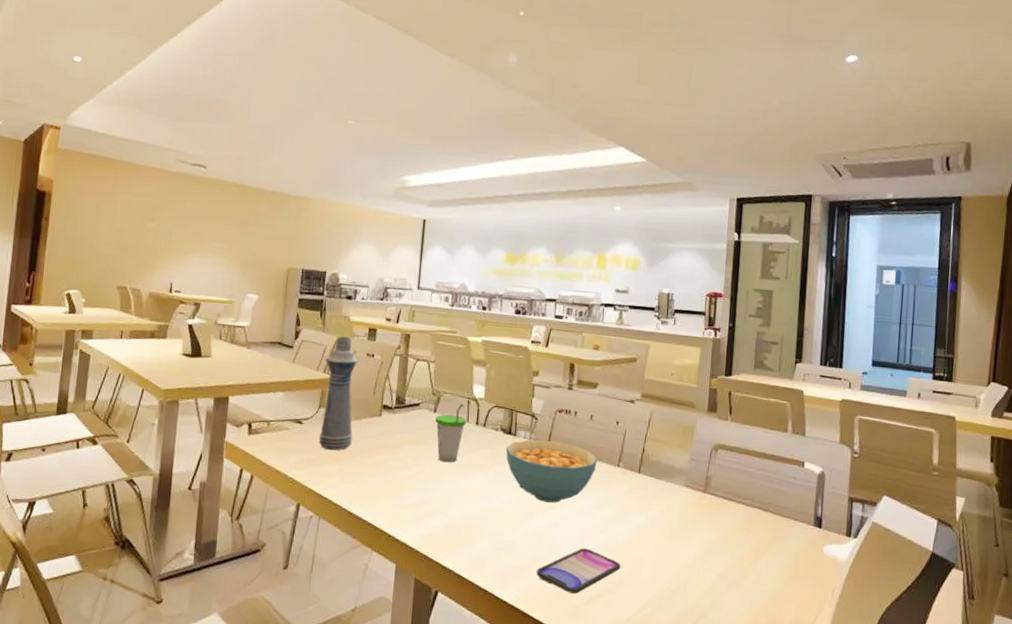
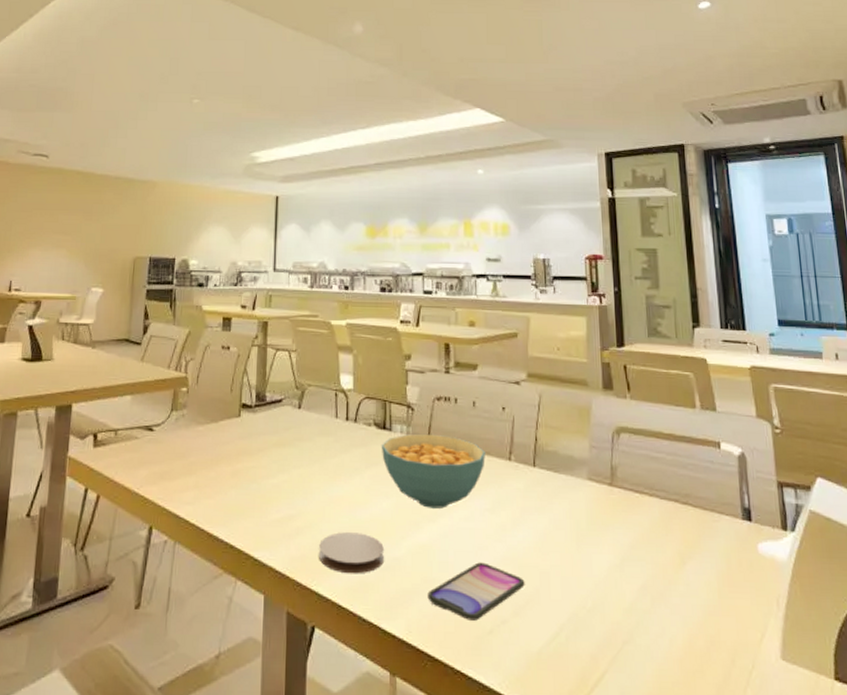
bottle: present [318,336,359,451] -> none [171,328,213,461]
cup: present [435,404,466,463] -> none [300,397,335,467]
coaster: none [445,517,502,552] -> present [319,532,384,574]

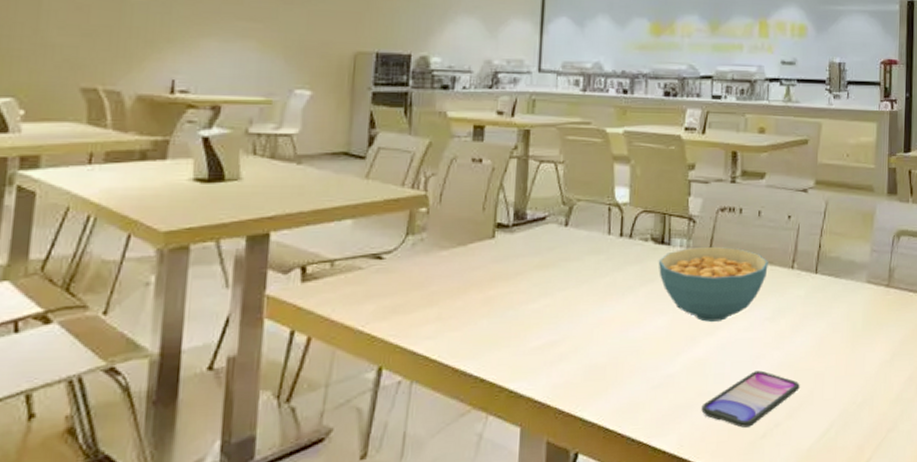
coaster: present [319,532,384,574] -> none [585,353,657,396]

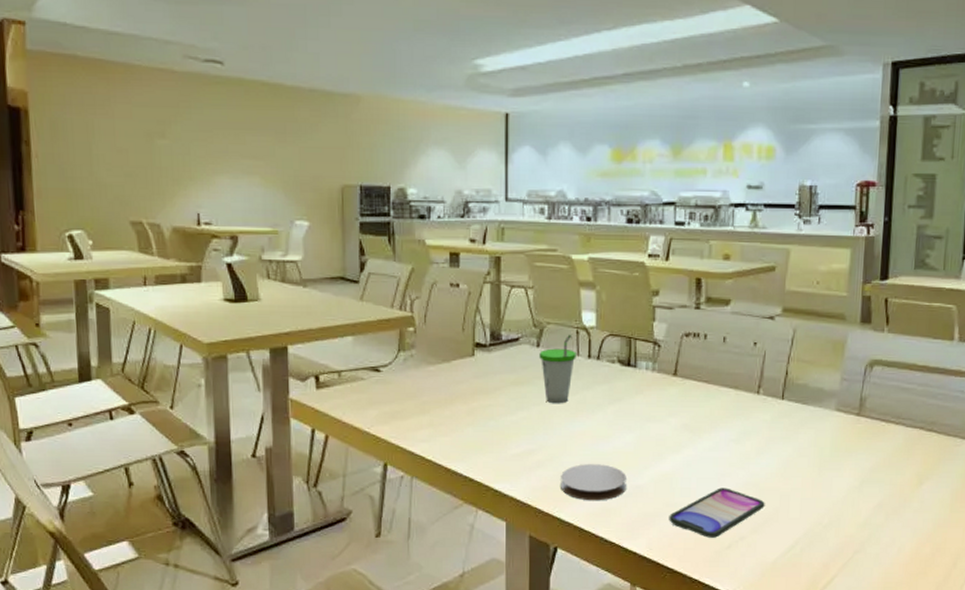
cup: none [567,212,608,288] -> present [539,335,576,404]
coaster: none [585,353,657,396] -> present [561,464,626,501]
cereal bowl: present [658,246,768,322] -> none [625,369,733,440]

